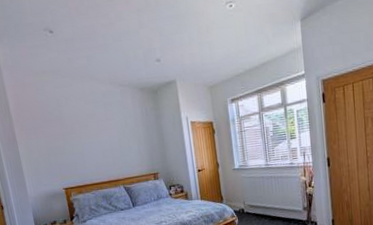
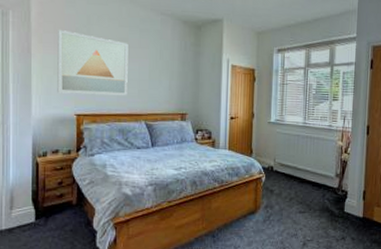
wall art: none [34,115,104,172] -> present [57,29,128,96]

